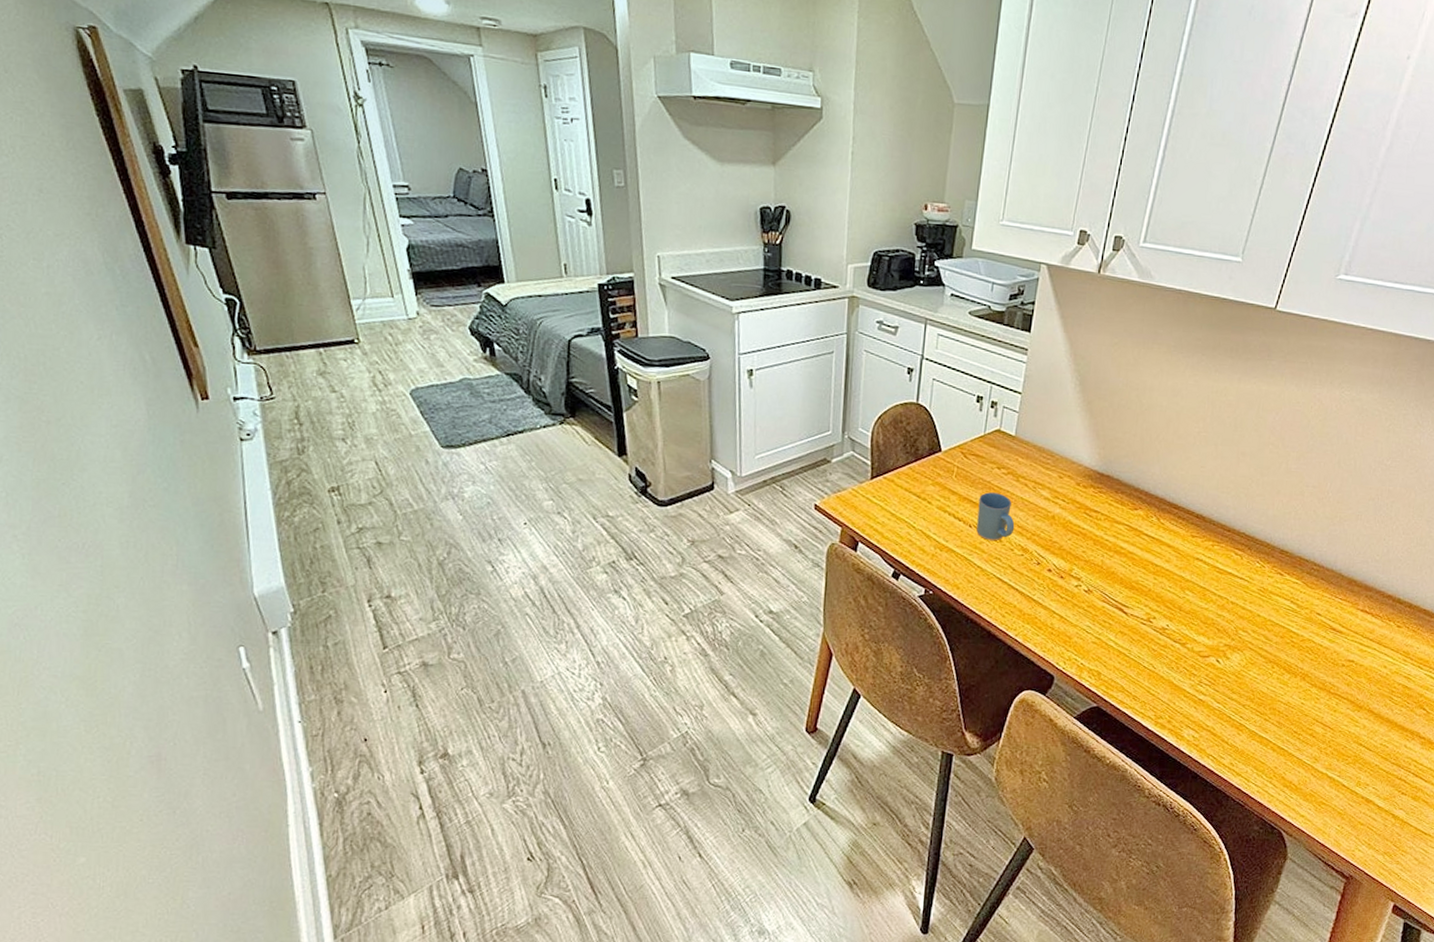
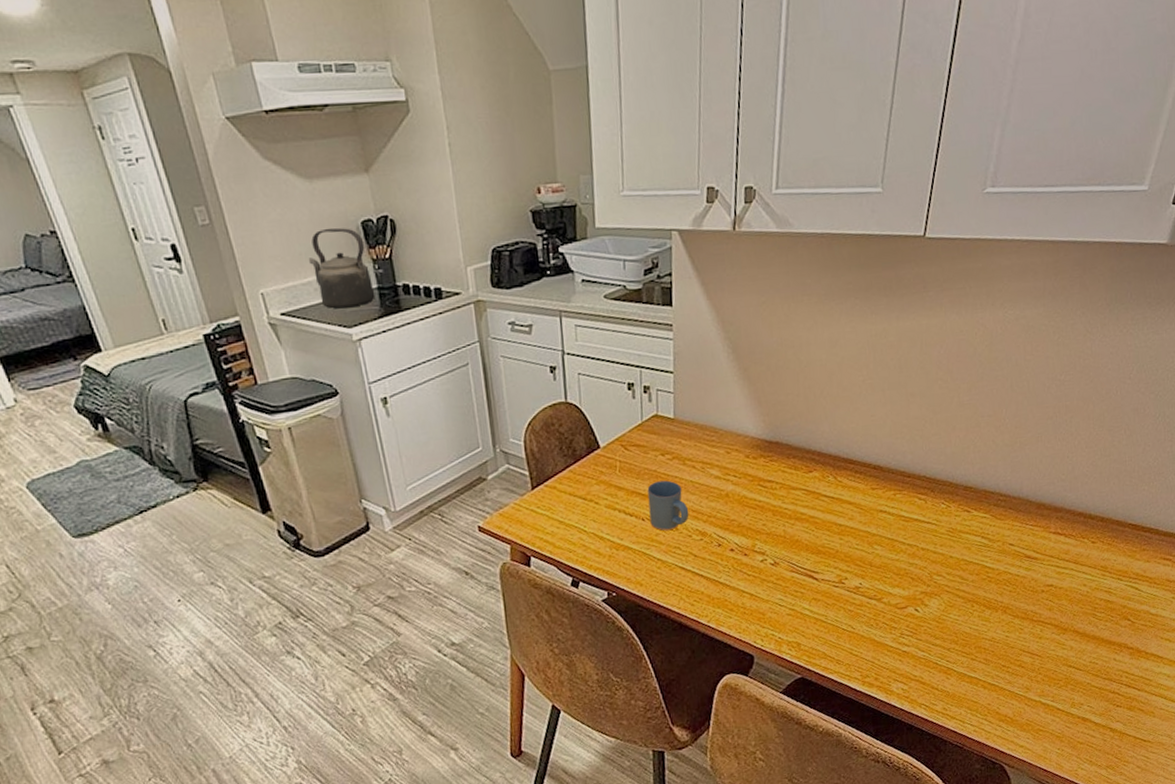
kettle: none [706,208,760,283] -> present [308,227,376,309]

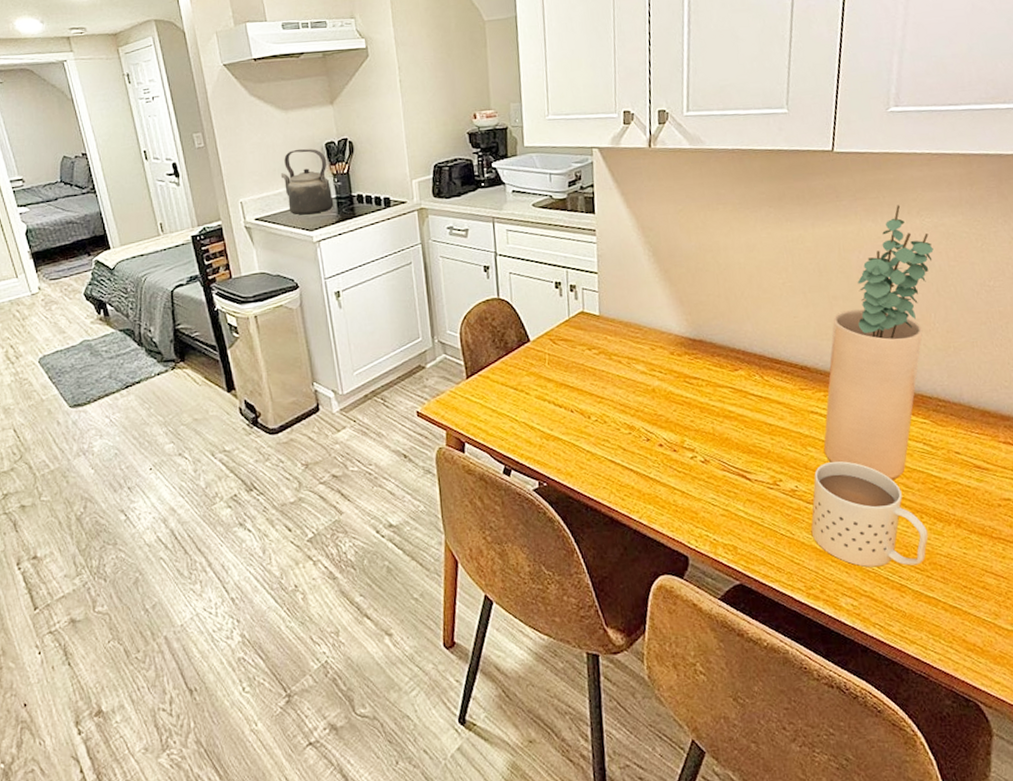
mug: present [647,480,689,531] -> none [575,374,617,423]
mug: none [870,557,977,654] -> present [810,461,929,568]
vase: none [889,296,1012,573] -> present [823,205,934,480]

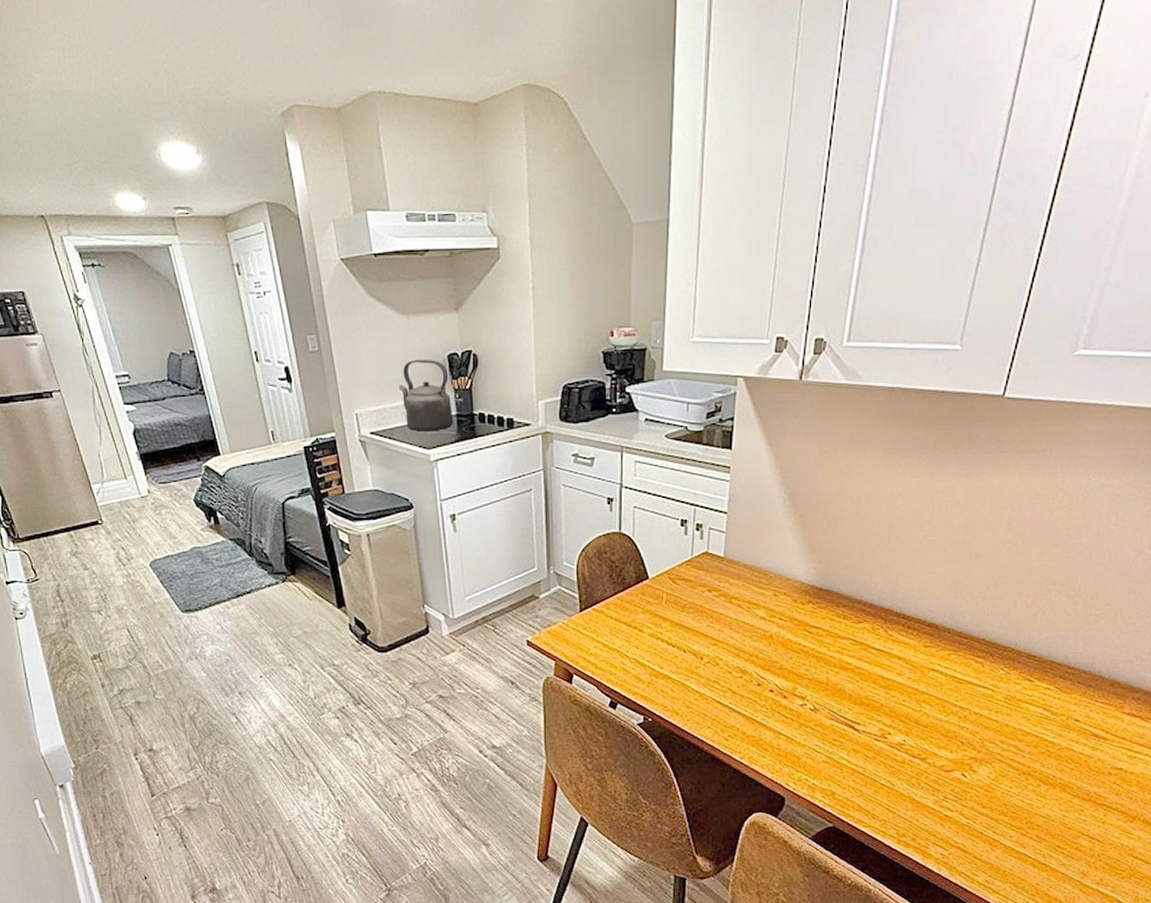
mug: present [810,461,929,568] -> none [912,719,1031,823]
vase: present [823,205,934,480] -> none [938,460,1095,742]

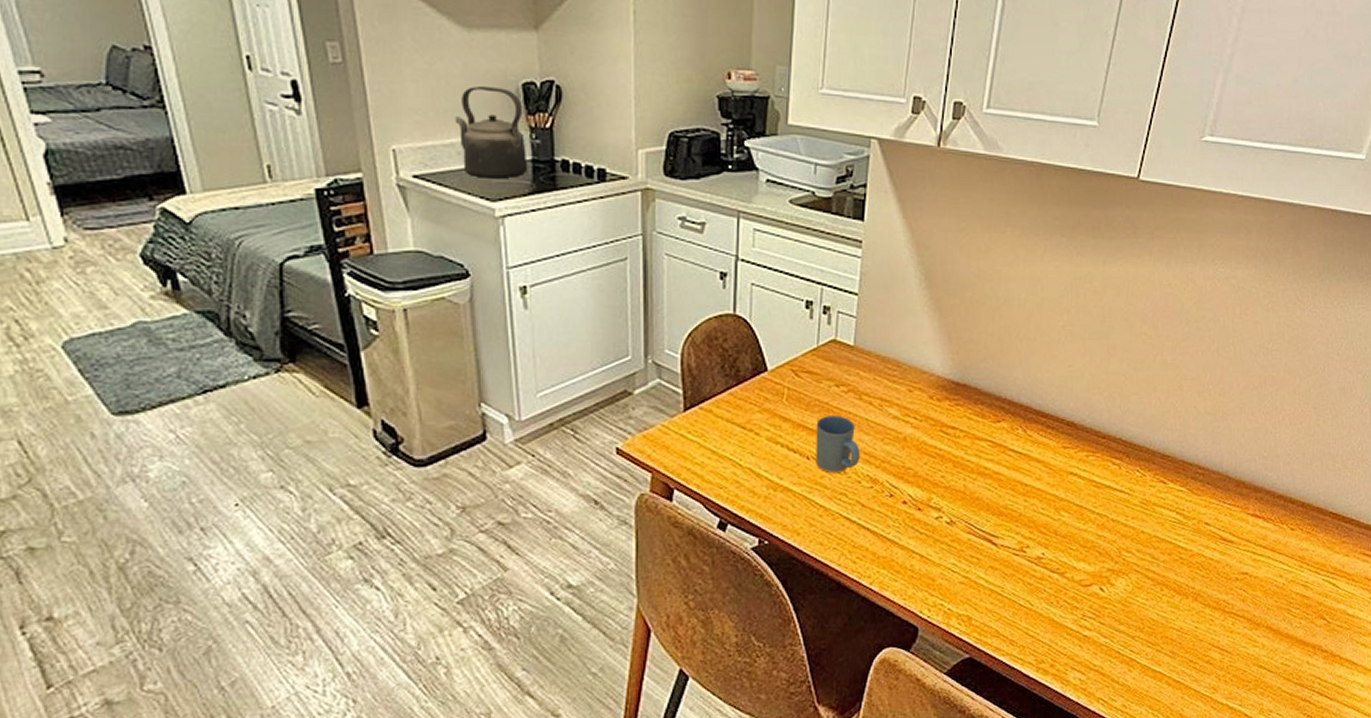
mug: none [691,616,731,664] -> present [816,415,861,473]

